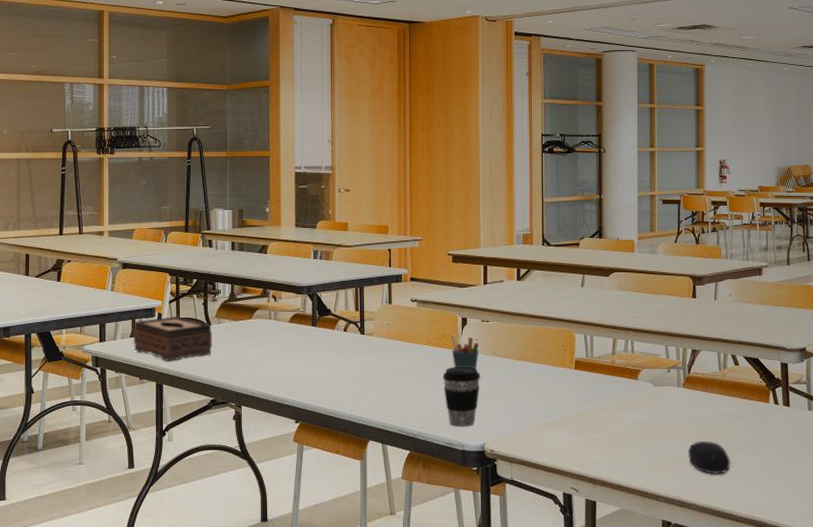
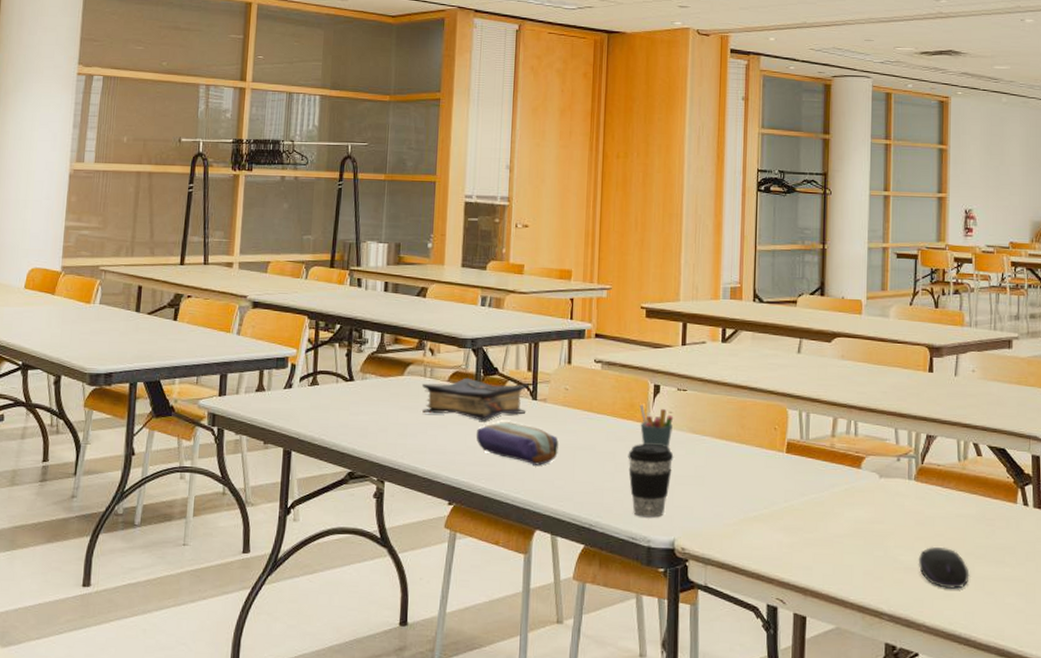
tissue box: present [133,316,212,361] -> none [259,368,355,423]
book: none [267,318,356,354] -> present [421,377,528,421]
pencil case: none [316,352,384,388] -> present [477,421,559,465]

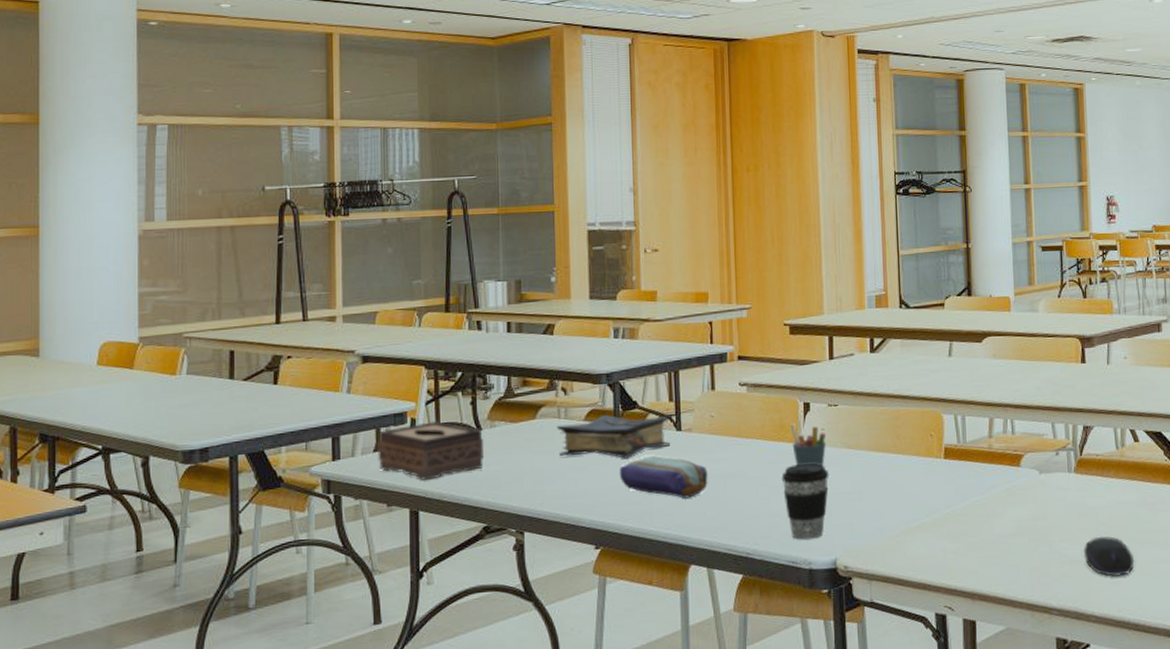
tissue box: none [259,368,355,423] -> present [377,420,484,480]

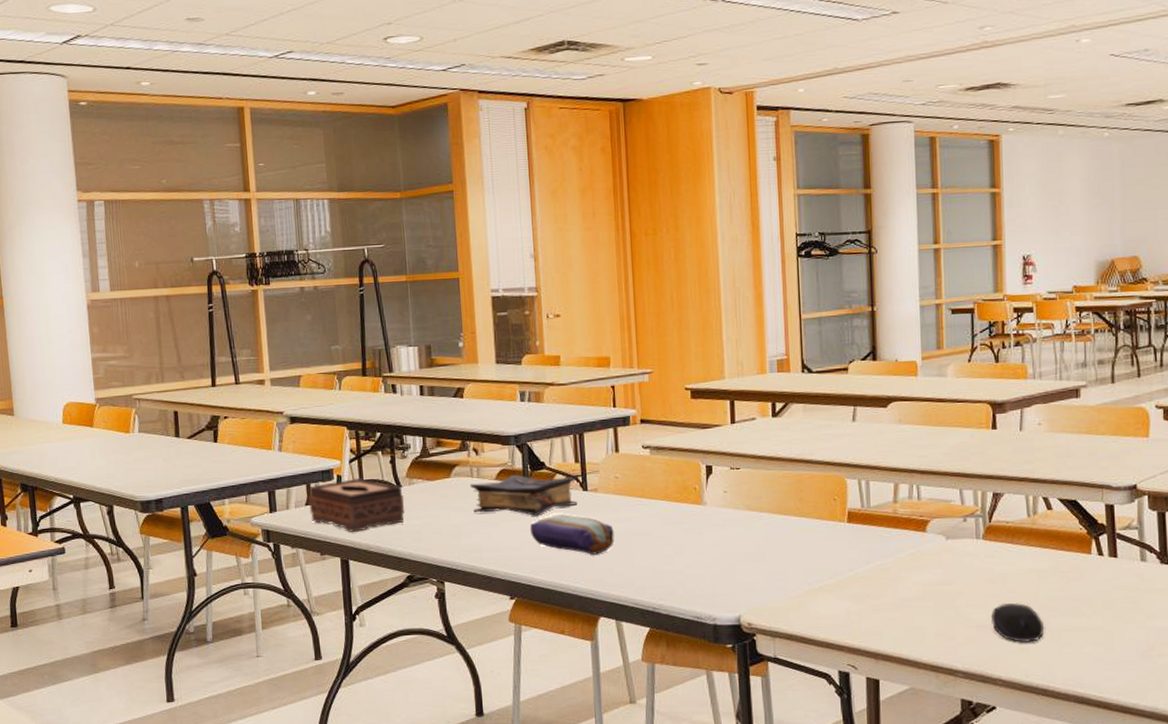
coffee cup: present [781,462,830,540] -> none [685,523,733,597]
pen holder: present [790,424,827,466] -> none [693,486,729,527]

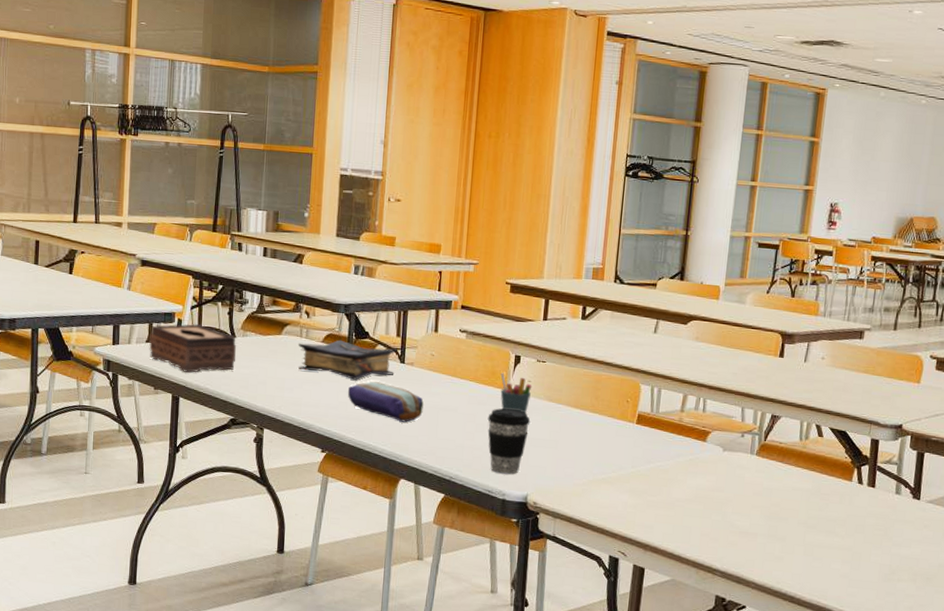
coffee cup: none [685,523,733,597] -> present [487,408,531,474]
pen holder: none [693,486,729,527] -> present [500,373,532,413]
computer mouse: present [990,602,1045,642] -> none [752,514,800,553]

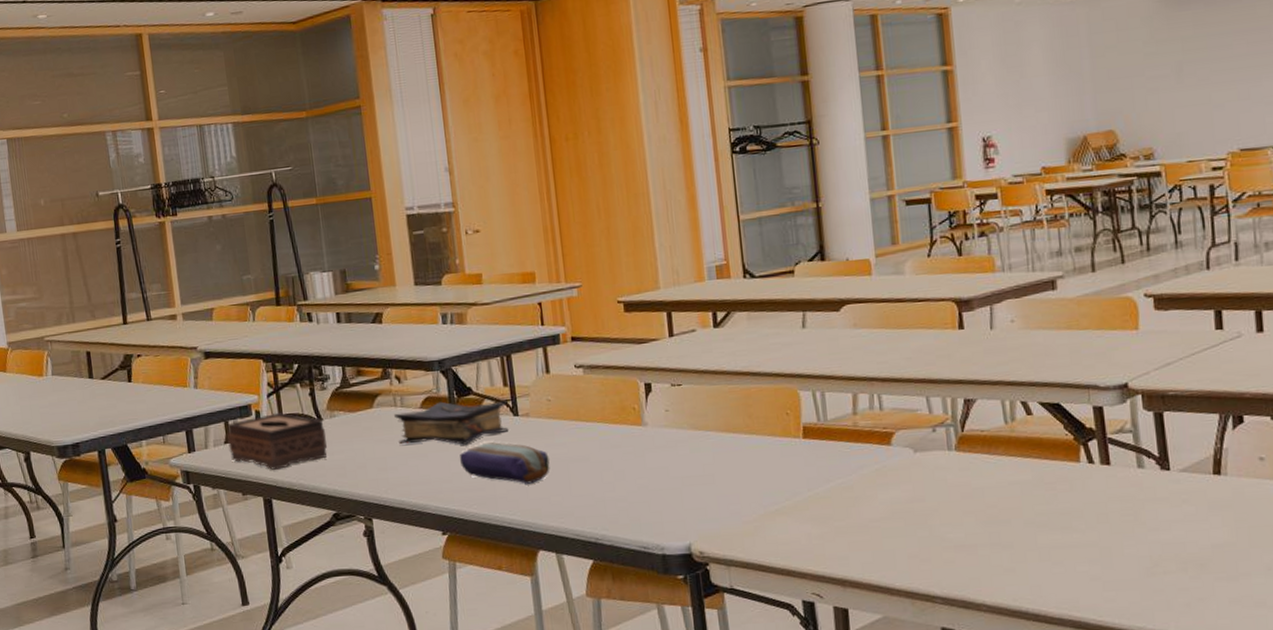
coffee cup: present [487,408,531,474] -> none [626,445,678,525]
pen holder: present [500,373,532,413] -> none [632,406,672,449]

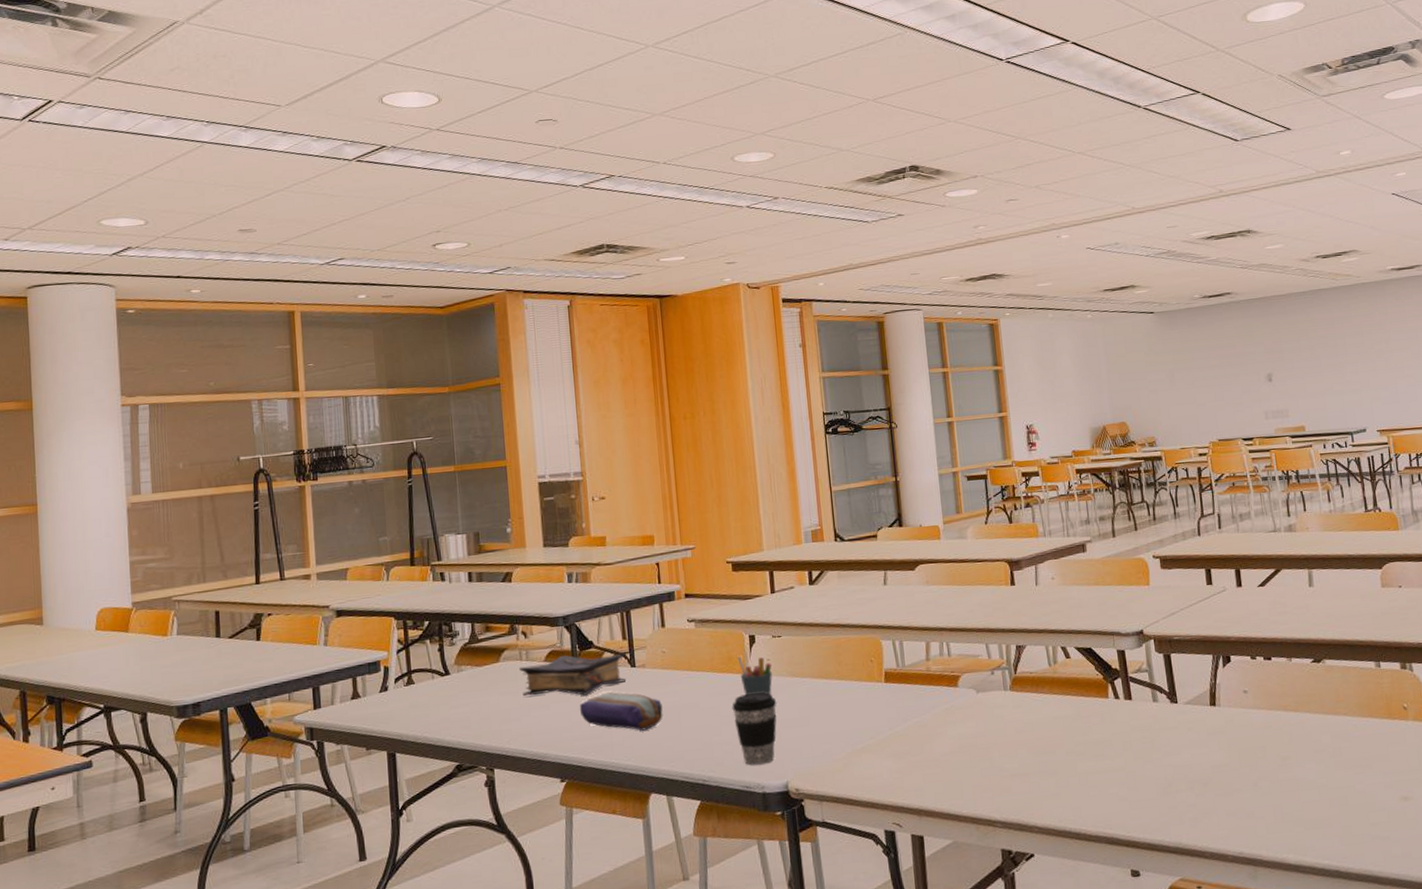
tissue box: present [227,412,328,470] -> none [354,668,453,724]
coffee cup: none [626,445,678,525] -> present [732,692,777,765]
pen holder: none [632,406,672,449] -> present [737,656,772,696]

